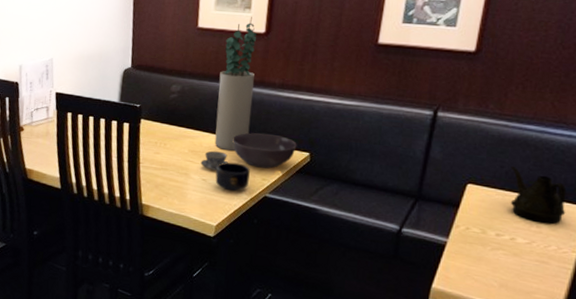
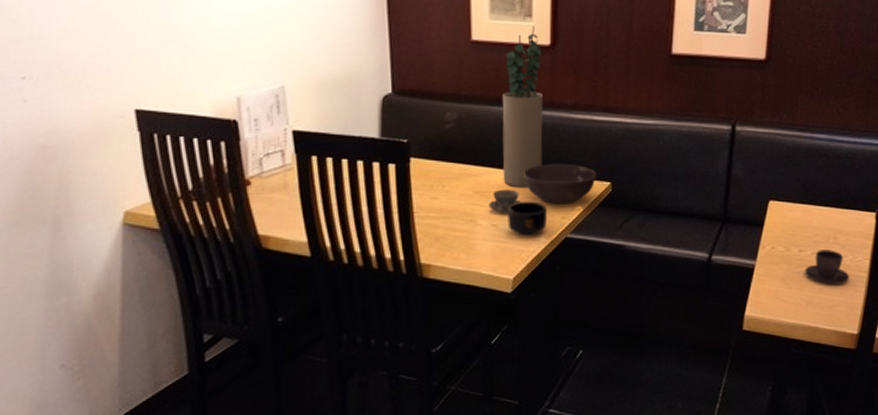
teacup: none [501,236,553,272] -> present [805,250,850,284]
teapot: present [510,167,567,224] -> none [806,178,857,234]

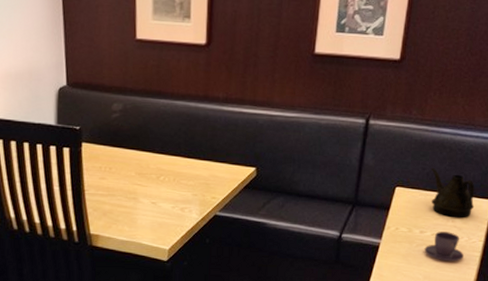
teacup: present [488,189,521,213] -> none [149,172,177,193]
vase: present [502,25,544,188] -> none [161,26,199,171]
mug: present [508,201,547,236] -> none [165,182,199,213]
bowl: present [523,163,597,205] -> none [179,150,244,187]
teapot: none [806,178,857,234] -> present [431,168,475,218]

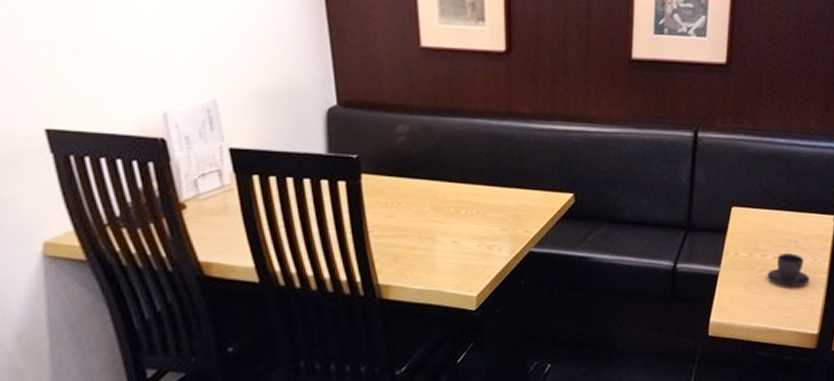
teapot: present [431,168,475,218] -> none [768,184,817,238]

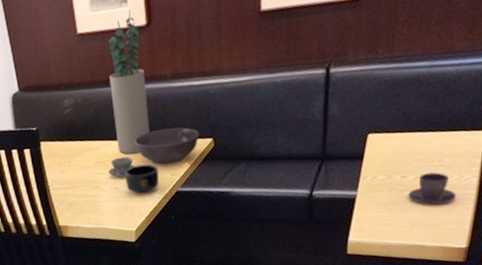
teacup: none [447,204,481,229] -> present [108,156,135,178]
vase: none [457,30,502,203] -> present [108,9,150,155]
mug: none [468,215,509,252] -> present [125,164,159,194]
bowl: none [482,175,559,218] -> present [134,127,199,165]

